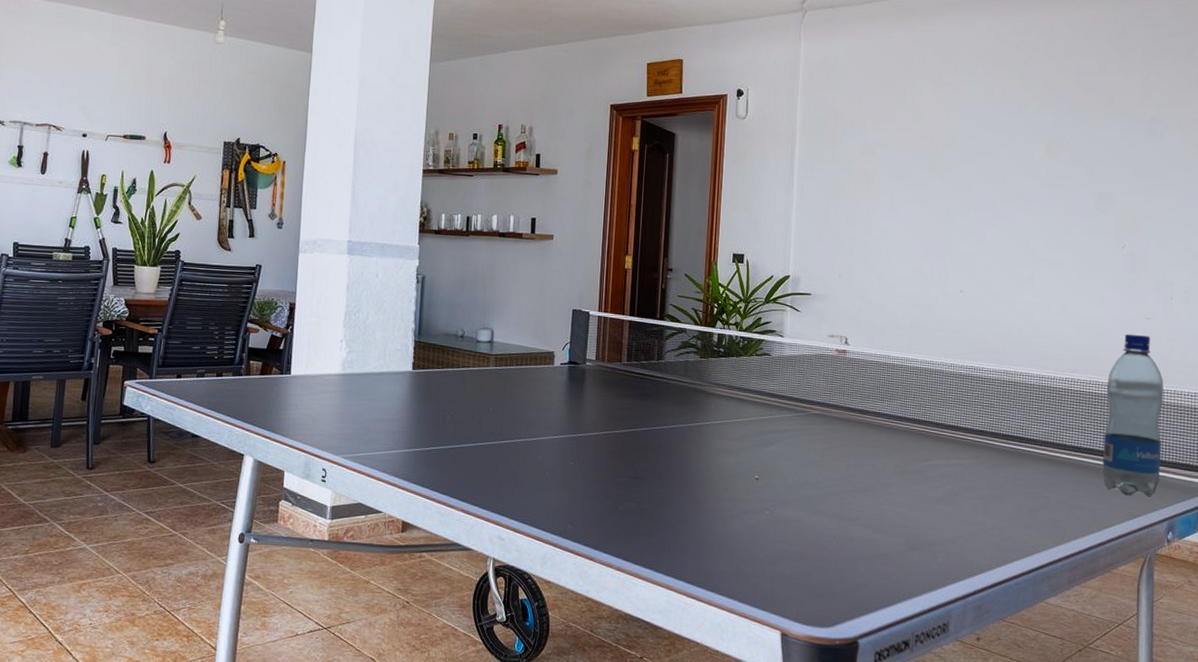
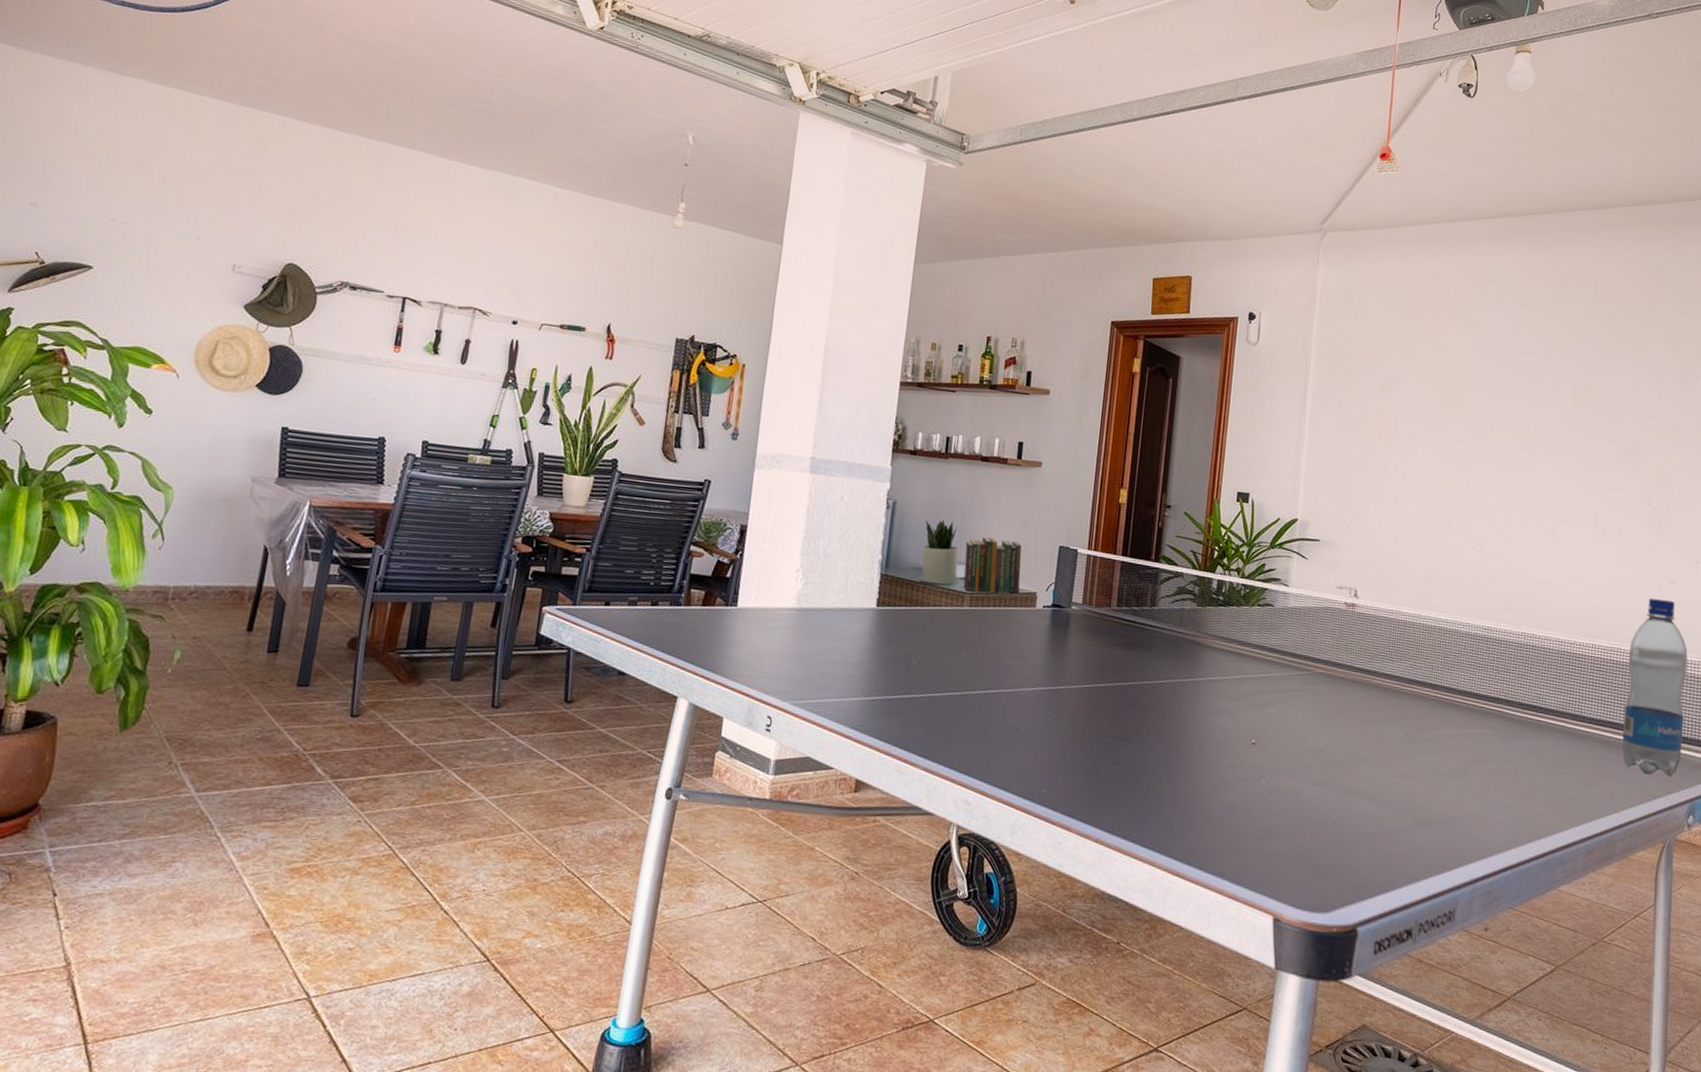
planter: none [447,290,485,350] -> present [917,520,960,586]
books: none [488,304,539,354] -> present [963,537,1022,594]

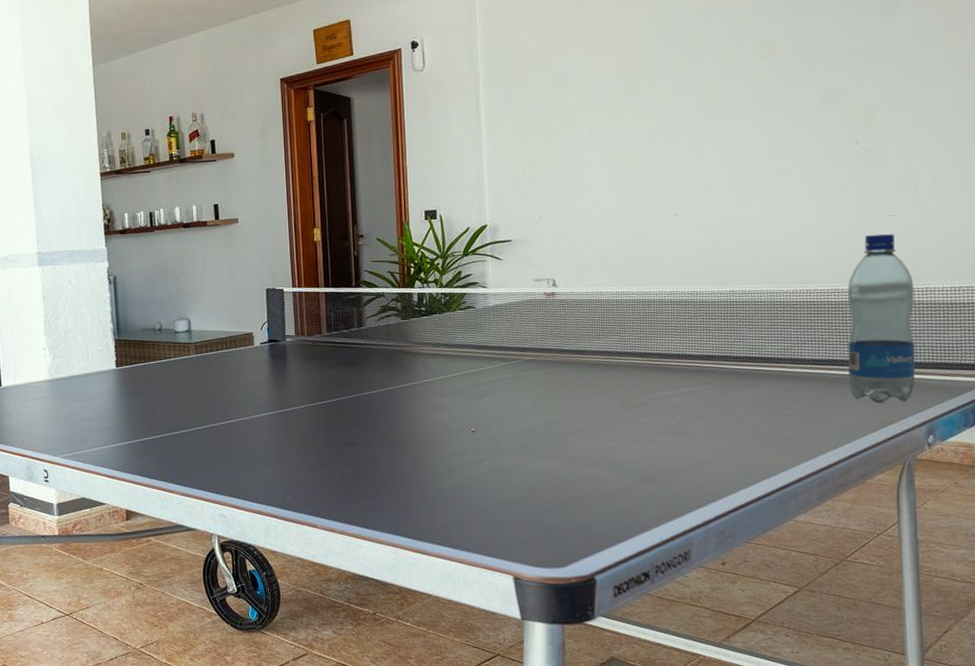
planter: present [917,520,960,586] -> none [144,284,184,342]
books: present [963,537,1022,594] -> none [182,291,237,343]

